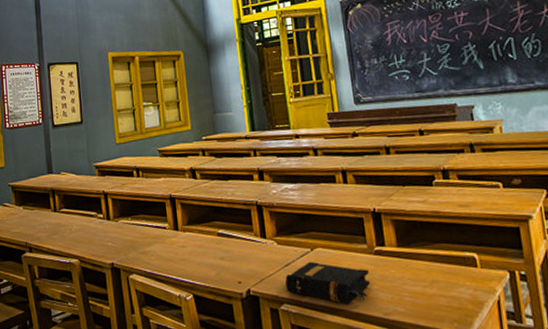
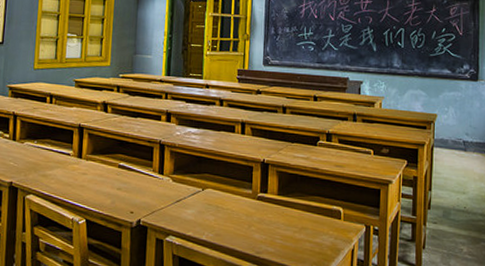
book: present [285,261,370,304] -> none [174,200,249,241]

